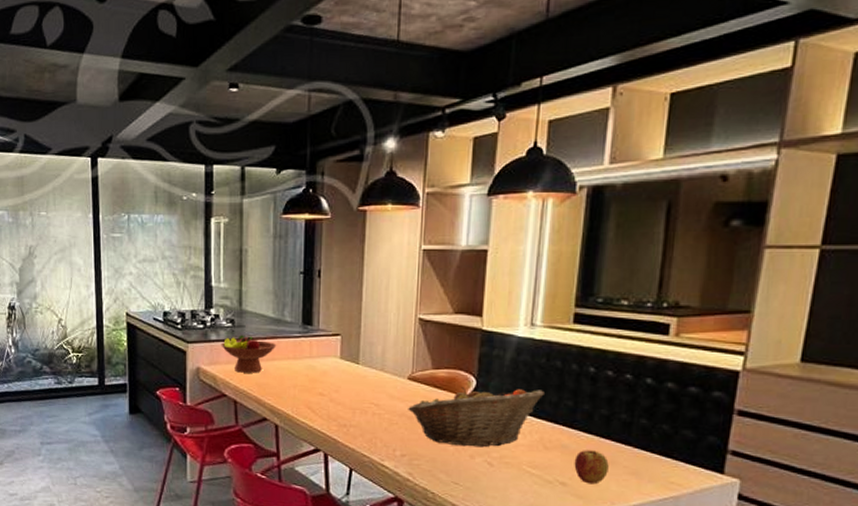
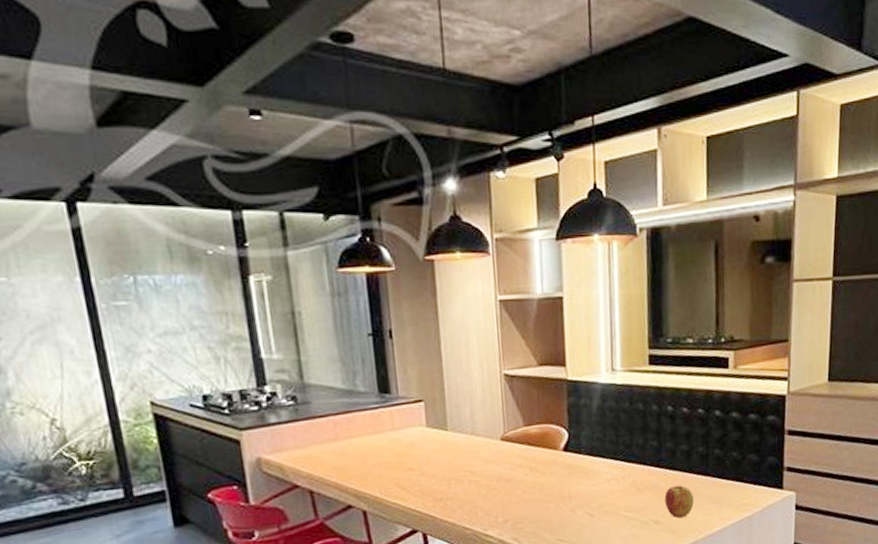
fruit bowl: present [221,335,277,373] -> none [283,412,353,458]
fruit basket: present [408,387,544,448] -> none [505,434,631,503]

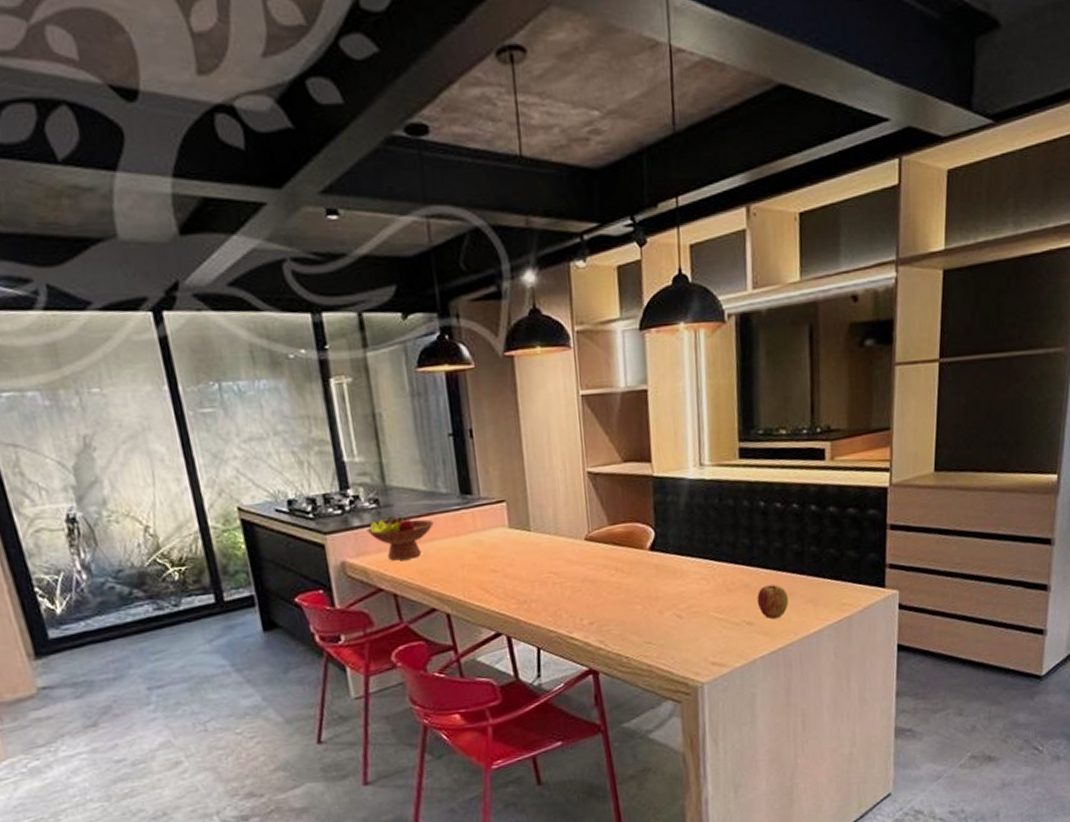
fruit bowl: none [283,412,353,458] -> present [366,515,435,561]

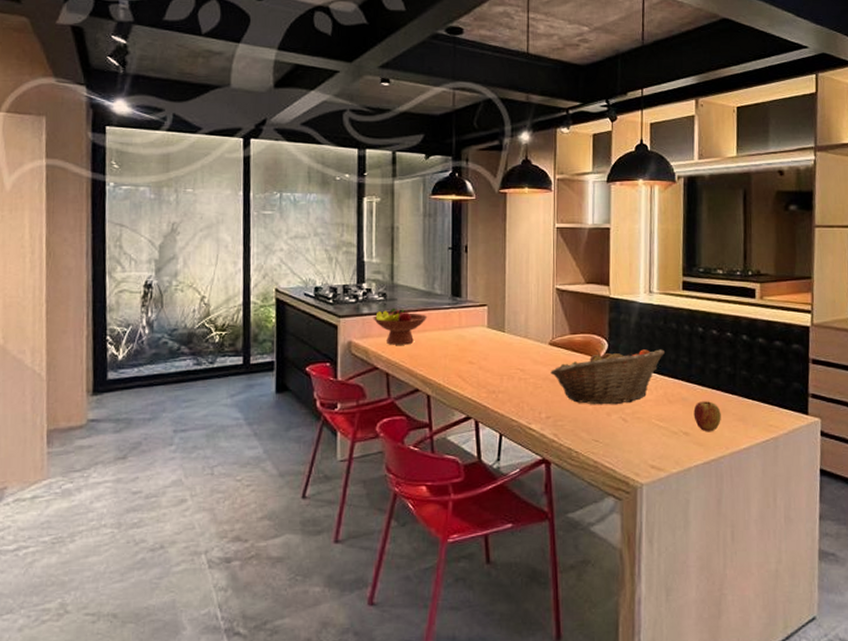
fruit basket: none [589,531,721,604] -> present [550,349,665,405]

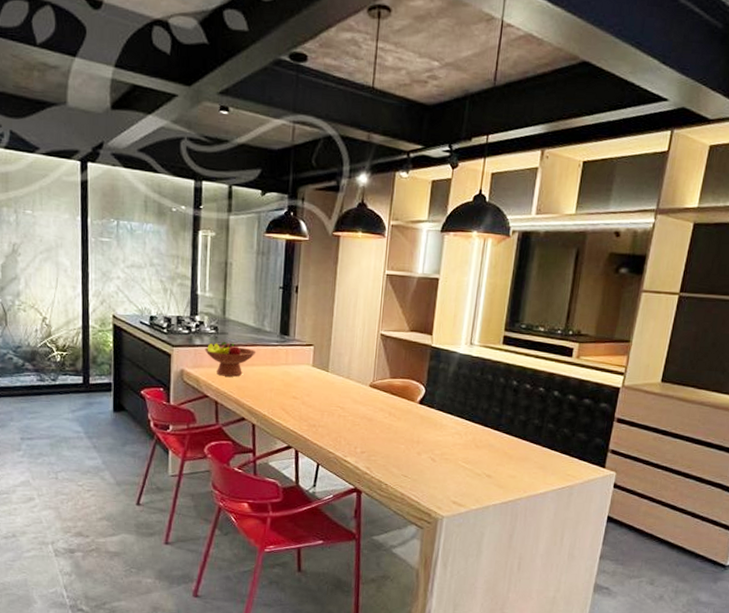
fruit basket: present [550,349,665,405] -> none [368,394,478,446]
apple: present [693,401,721,432] -> none [498,448,524,477]

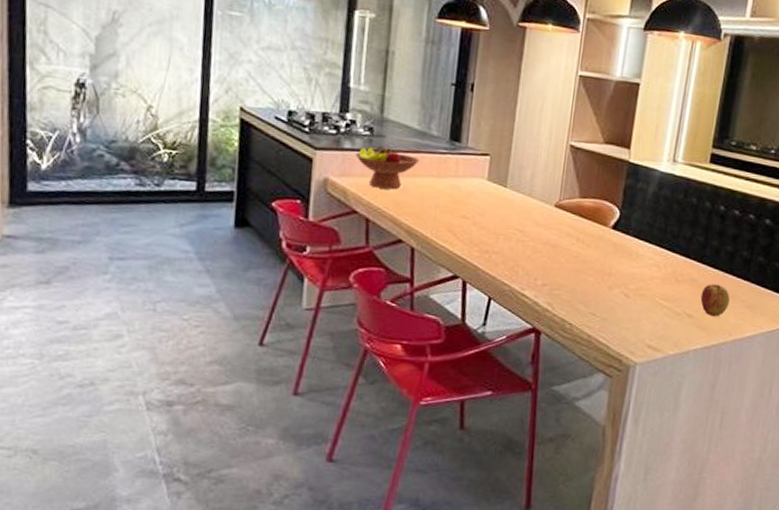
apple: none [498,448,524,477] -> present [700,284,730,317]

